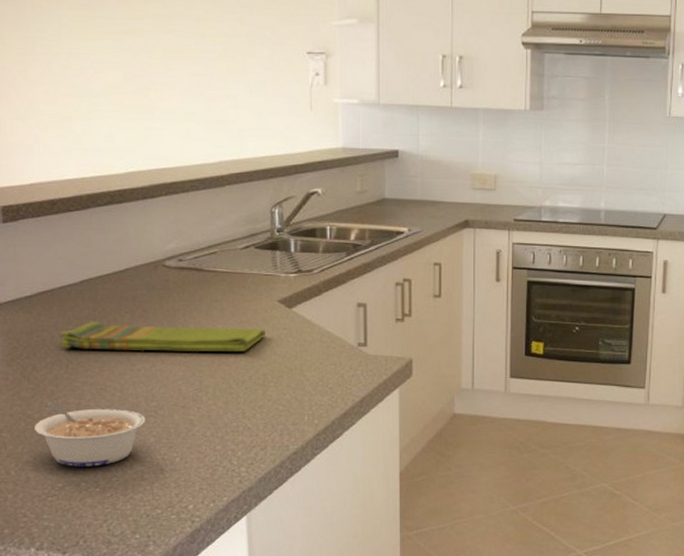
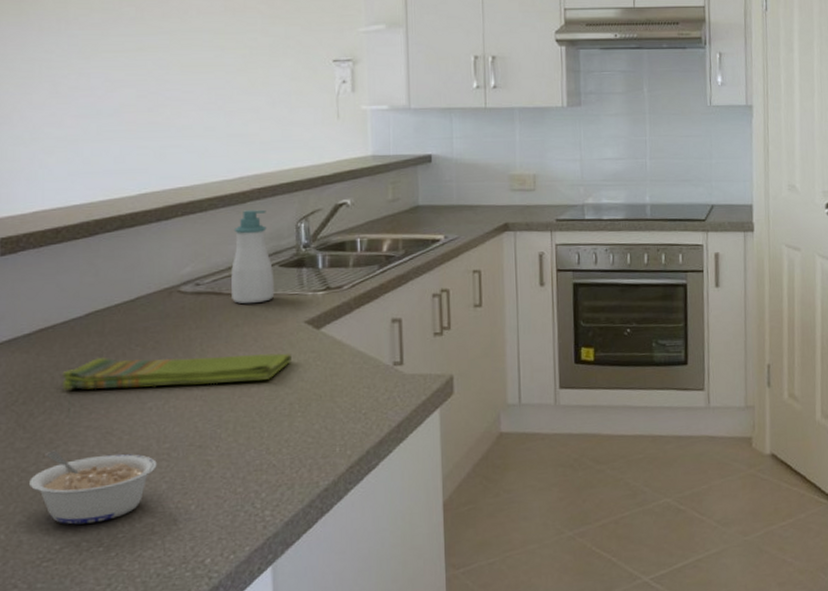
soap bottle: none [210,193,251,281] -> present [230,209,275,304]

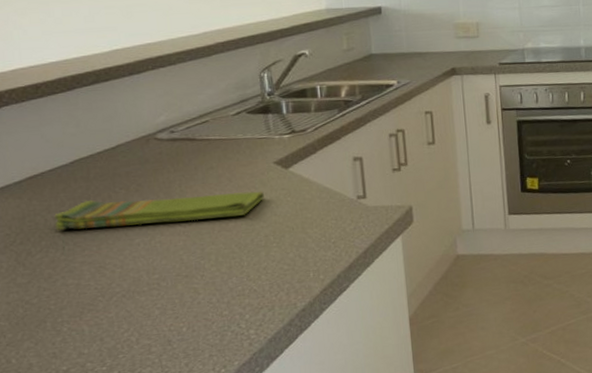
legume: present [30,450,157,525] -> none [33,284,149,348]
soap bottle: present [230,209,275,304] -> none [201,61,245,149]

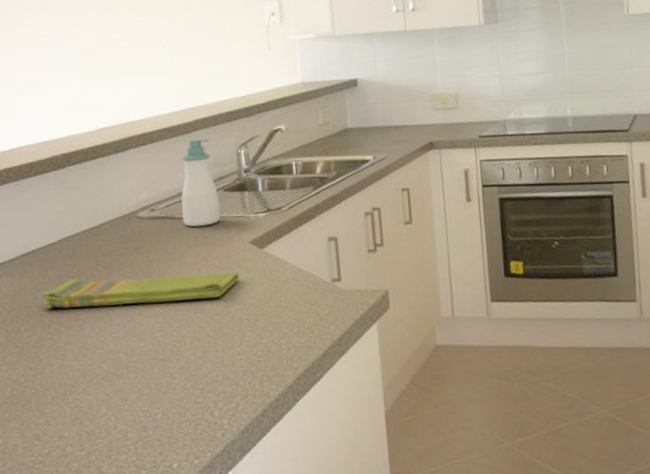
soap bottle: none [201,61,245,149] -> present [181,138,221,227]

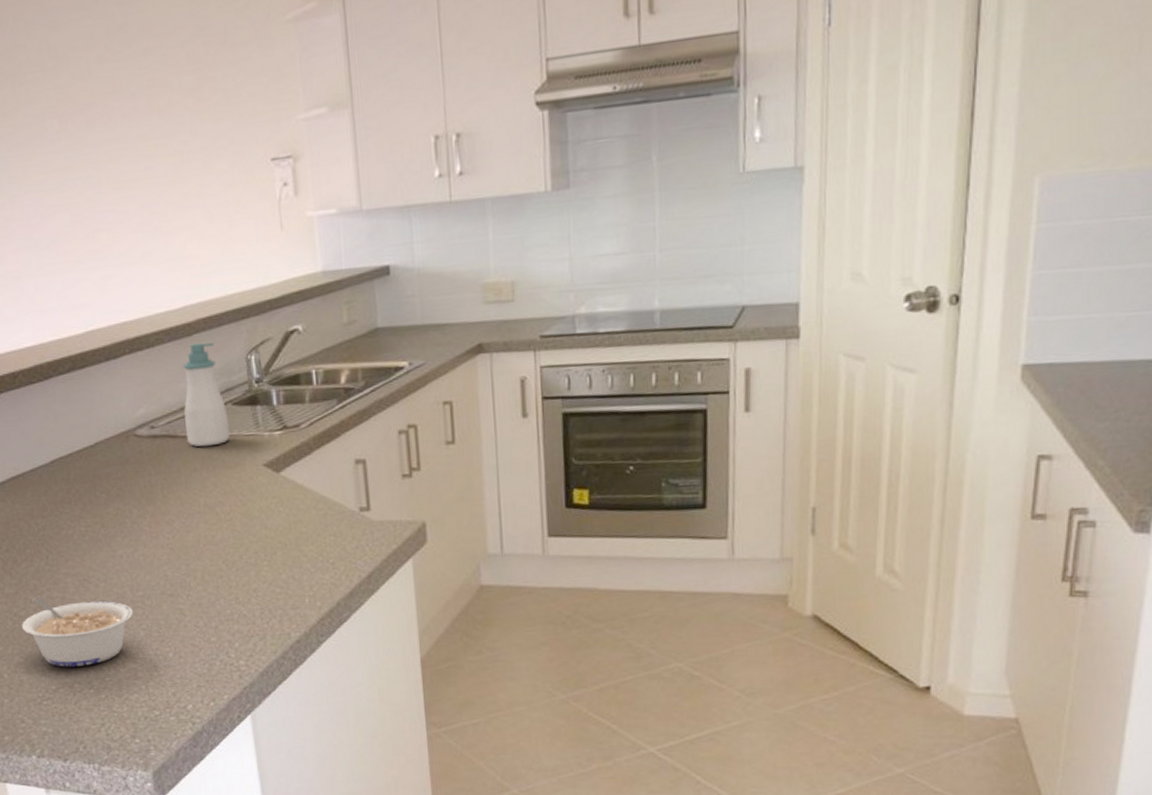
legume: none [20,363,126,431] -> present [22,596,133,667]
dish towel: present [42,271,239,310] -> none [37,498,253,538]

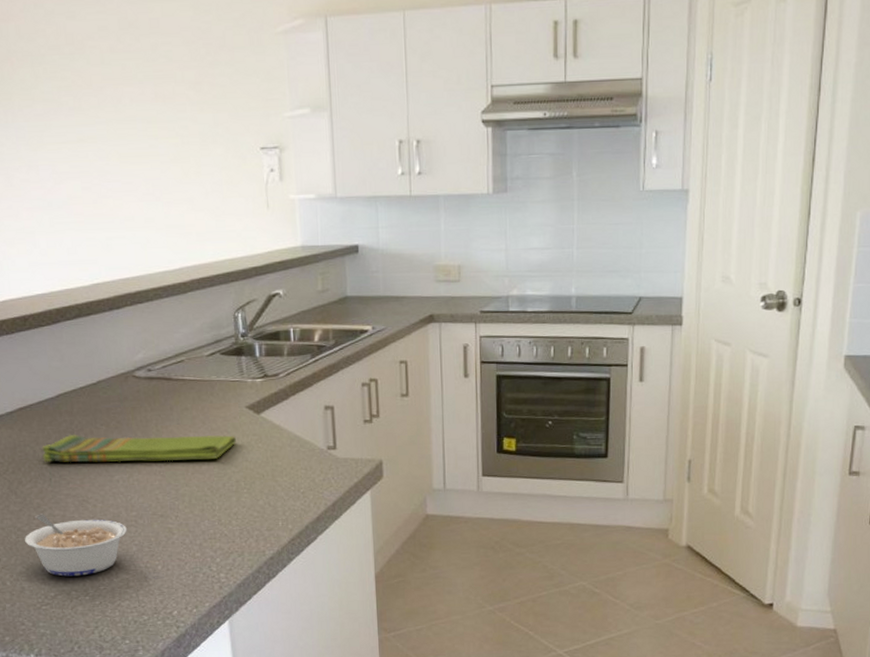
dish towel: none [37,498,253,538] -> present [42,434,236,463]
soap bottle: present [182,342,231,447] -> none [177,299,218,390]

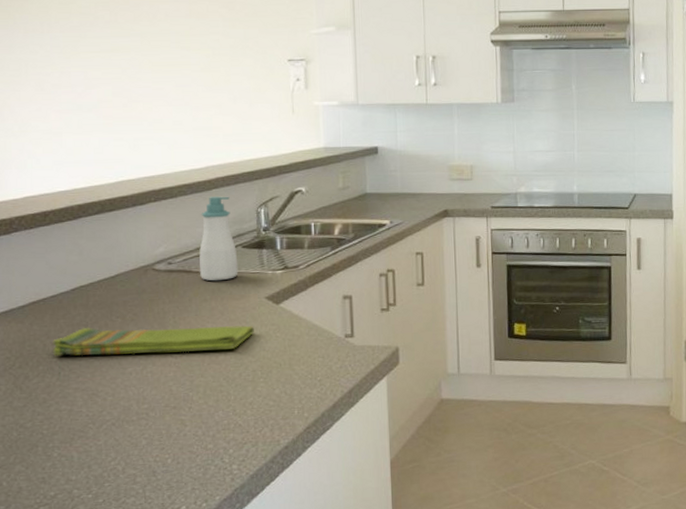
legume: present [25,513,127,577] -> none [27,409,137,474]
soap bottle: none [177,299,218,390] -> present [199,196,239,281]

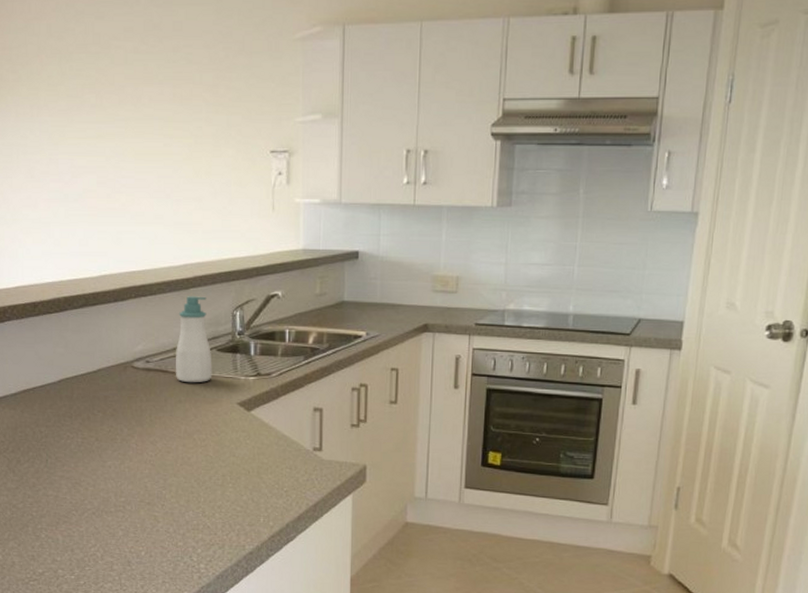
dish towel: present [53,325,254,357] -> none [41,418,225,452]

